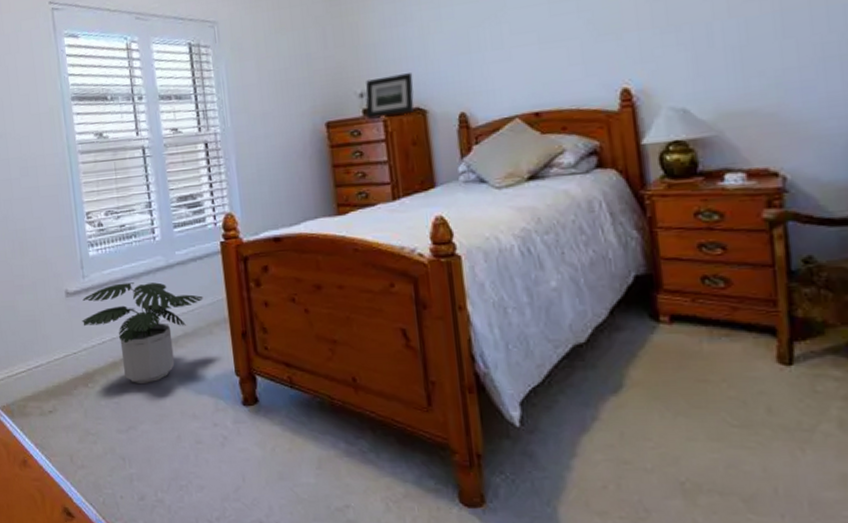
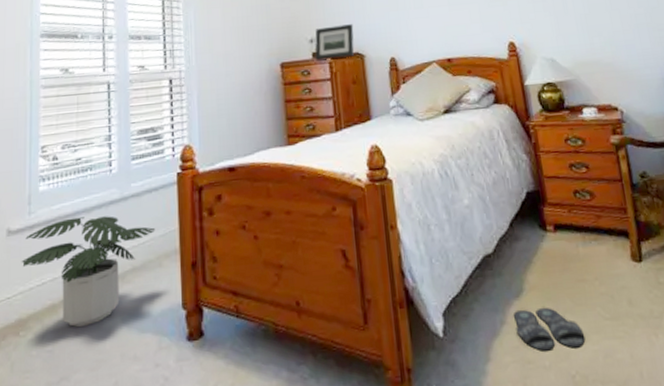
slippers: none [609,406,702,454] -> present [514,307,585,351]

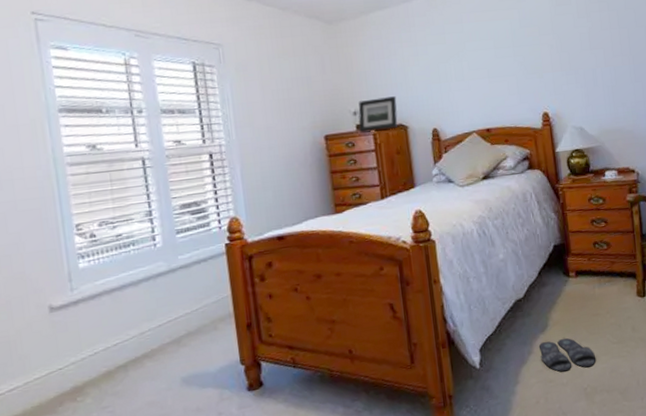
potted plant: present [21,216,156,328] -> none [69,287,208,389]

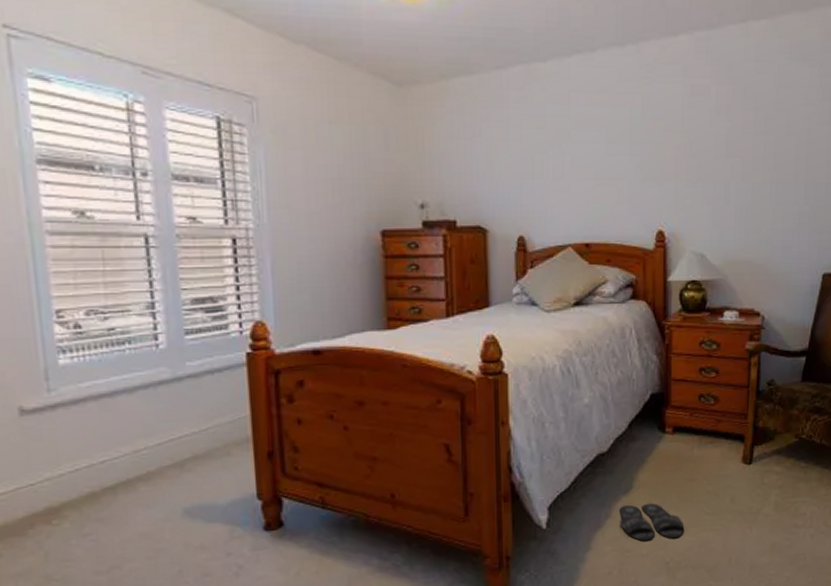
picture frame: present [358,96,398,133] -> none [426,190,477,232]

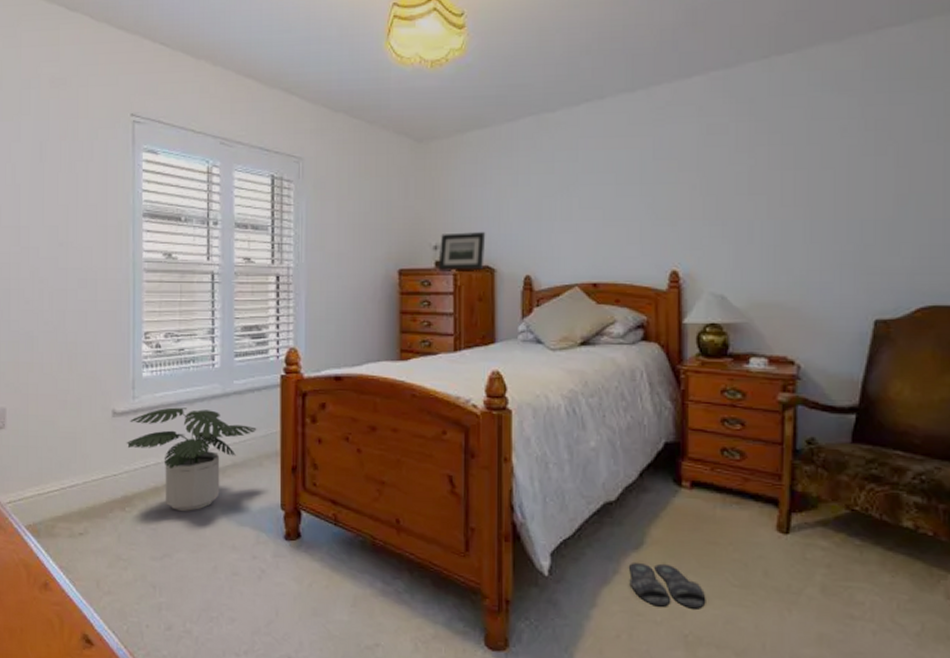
potted plant: none [43,398,221,517] -> present [126,407,257,512]
picture frame: none [426,190,477,232] -> present [438,232,486,271]

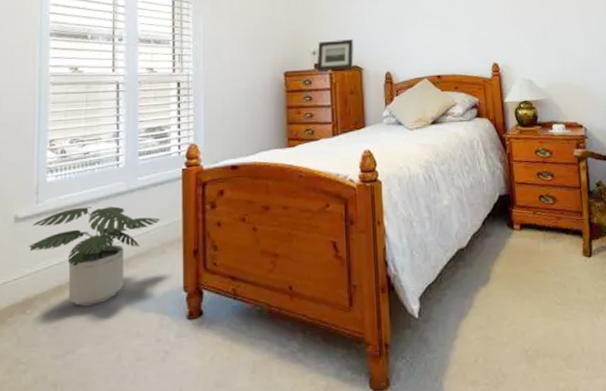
slippers: present [628,562,706,609] -> none [480,293,539,330]

